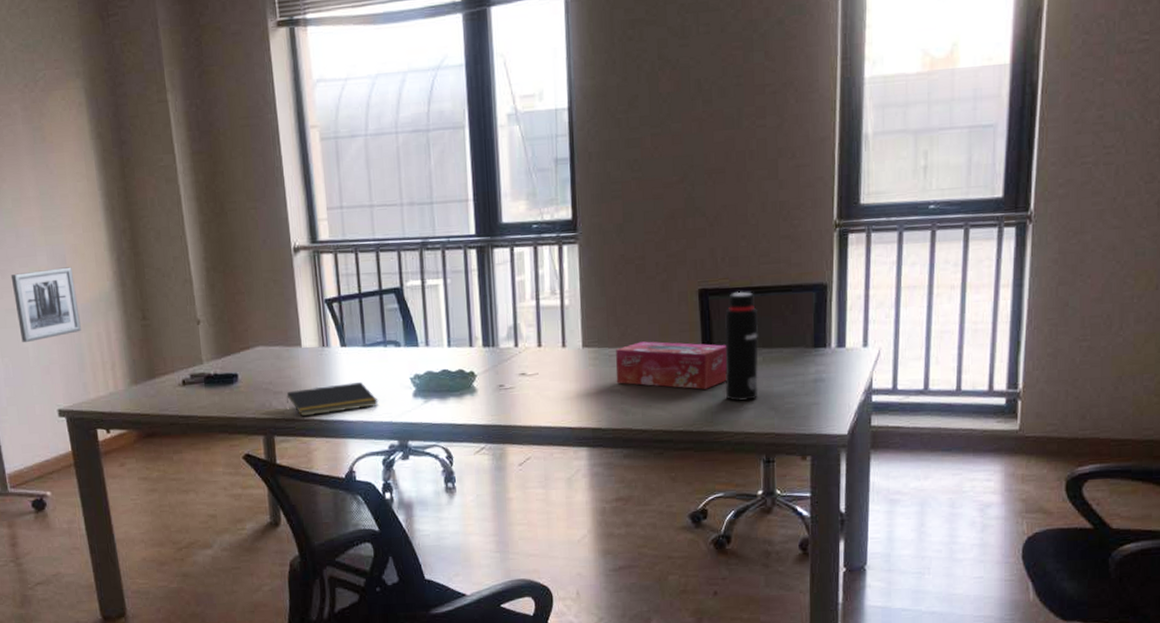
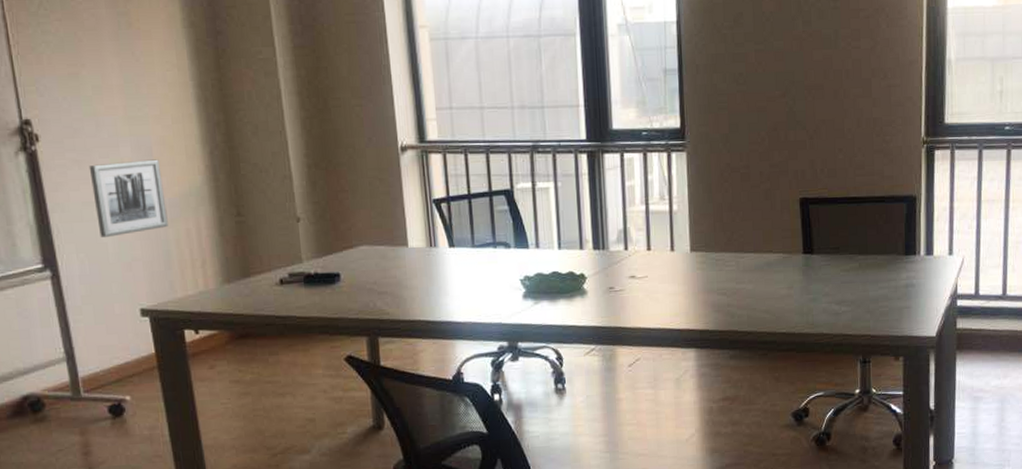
notepad: present [286,381,379,417] -> none [392,282,488,318]
tissue box: present [616,341,727,390] -> none [722,246,827,293]
water bottle: present [724,291,759,401] -> none [823,201,855,305]

